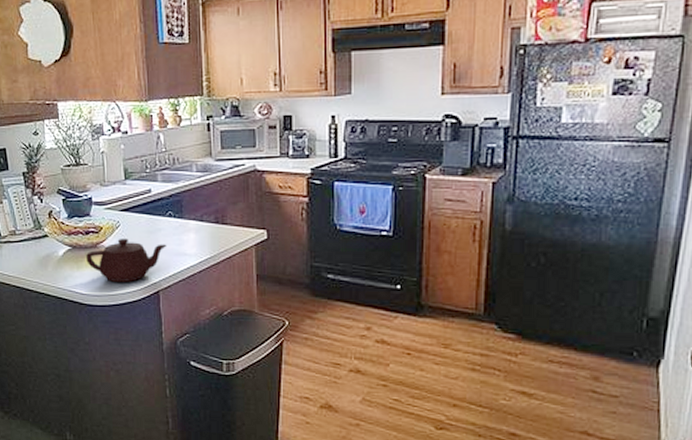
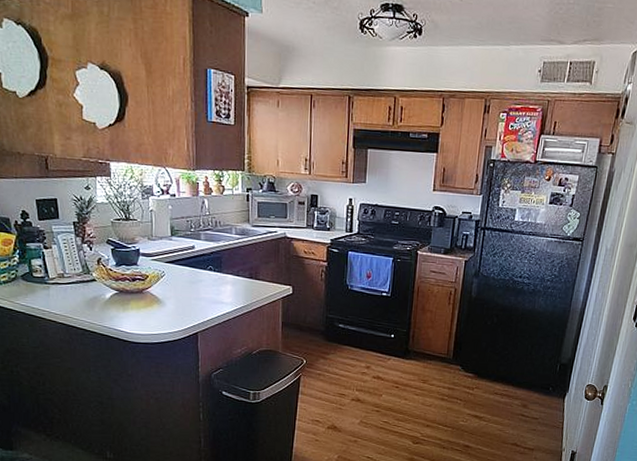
teapot: present [86,238,167,283] -> none [132,286,207,325]

